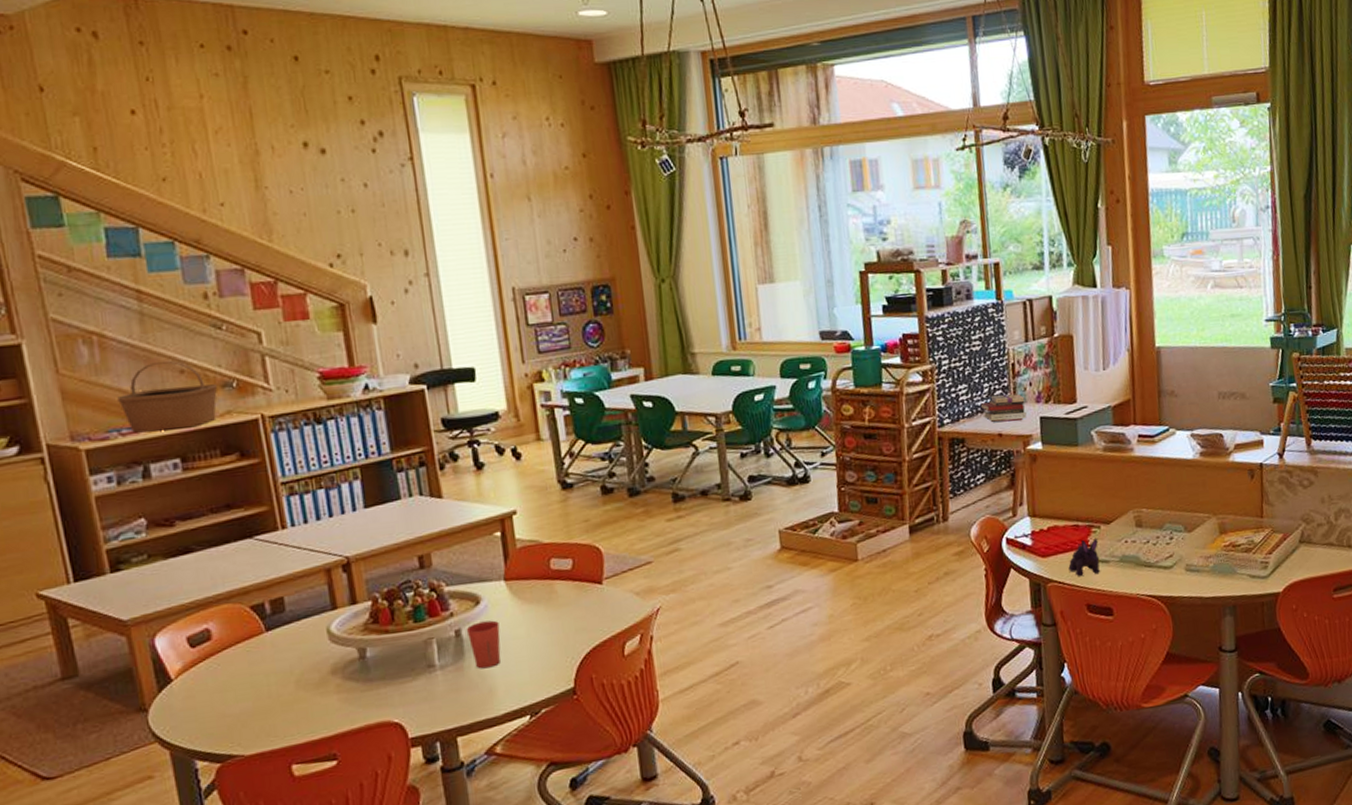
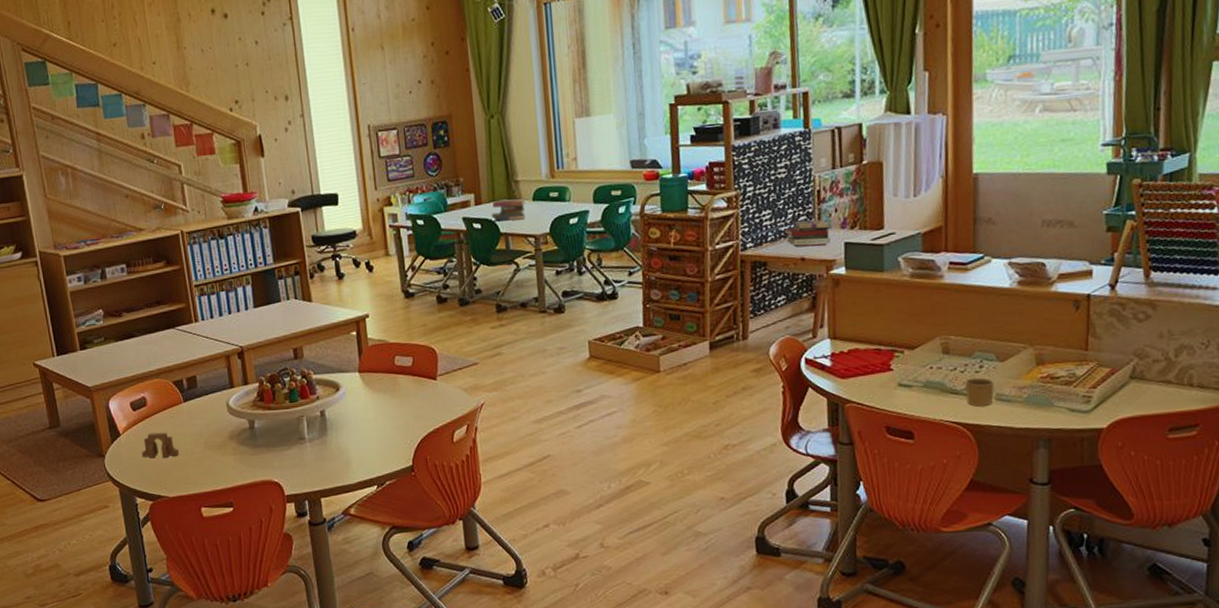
basket: present [117,361,218,433] -> none [84,188,151,244]
wooden toy: none [203,671,260,708] -> present [141,432,180,459]
cup: present [466,620,501,669] -> none [328,405,355,444]
books: none [664,373,705,400] -> present [491,198,526,222]
toy animal: present [1068,539,1101,576] -> none [868,363,903,398]
cup: none [1158,549,1184,579] -> present [965,377,995,408]

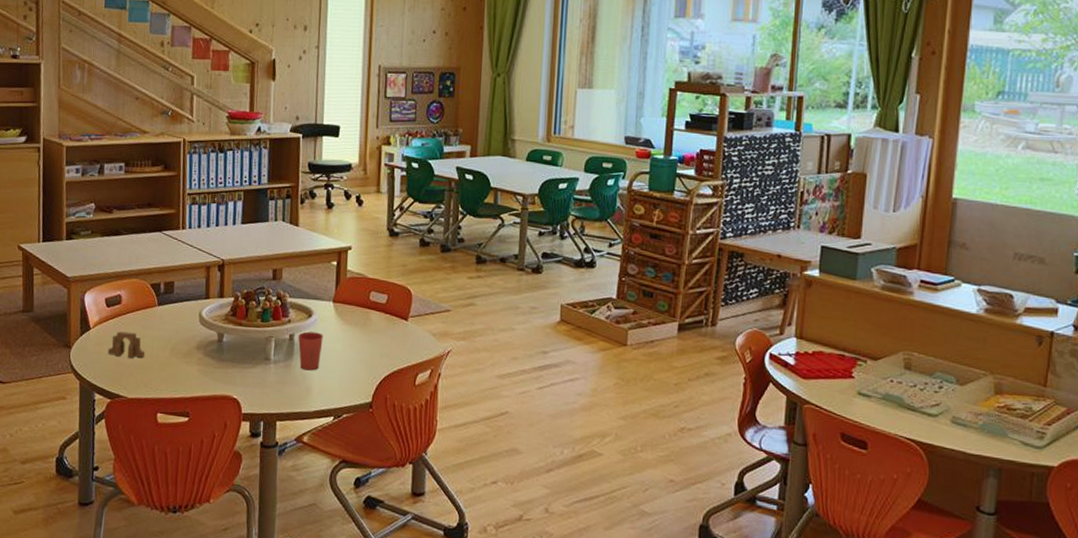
cup: none [328,405,355,444] -> present [298,331,323,371]
books: present [491,198,526,222] -> none [484,155,518,177]
books: present [784,220,831,247] -> none [764,218,809,247]
cup: present [965,377,995,408] -> none [923,397,952,428]

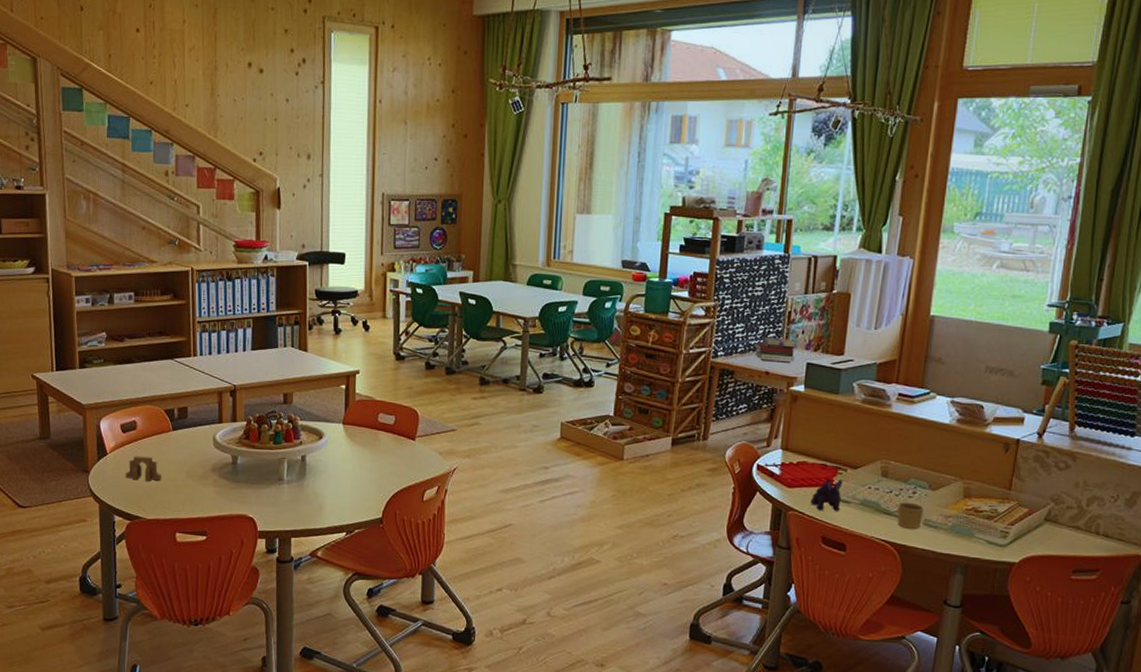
cup: present [298,331,323,371] -> none [309,452,334,490]
books: none [764,218,809,247] -> present [753,337,795,364]
toy animal: none [828,371,862,406] -> present [810,479,842,511]
cup: none [923,397,952,428] -> present [897,502,924,530]

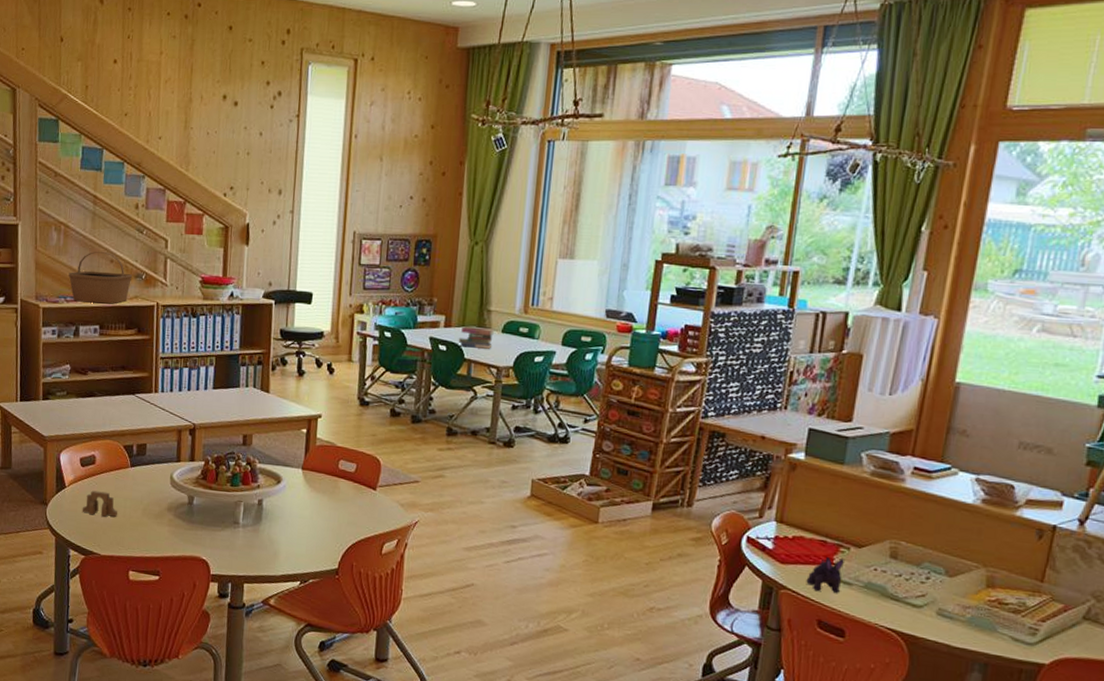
basket: none [100,218,166,271] -> present [68,251,133,304]
books: none [486,280,520,301] -> present [458,325,494,349]
books: present [753,337,795,364] -> none [748,398,797,429]
cup: present [897,502,924,530] -> none [906,587,938,620]

